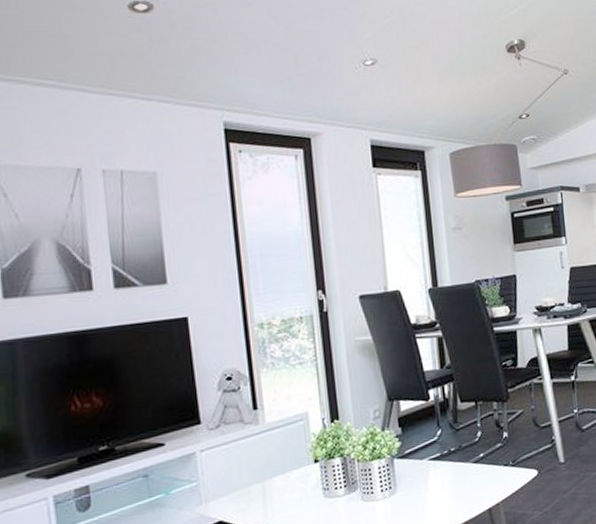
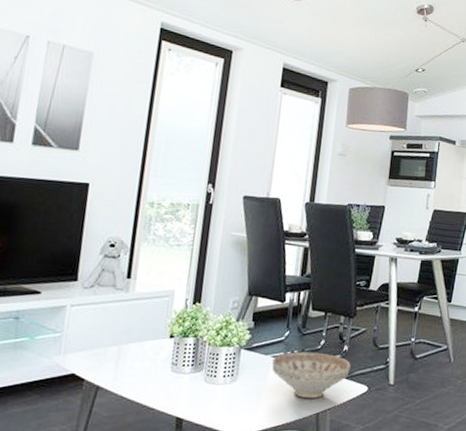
decorative bowl: none [430,444,515,496] -> present [272,351,351,398]

